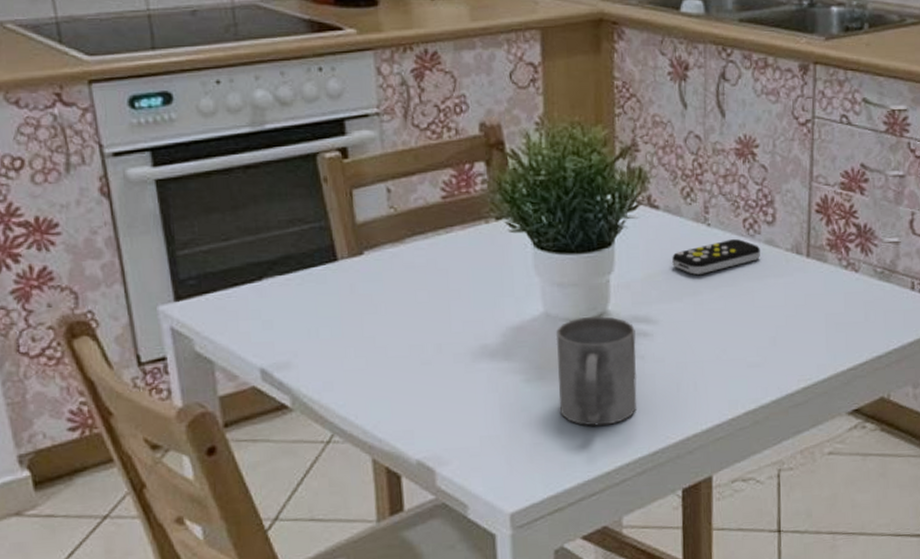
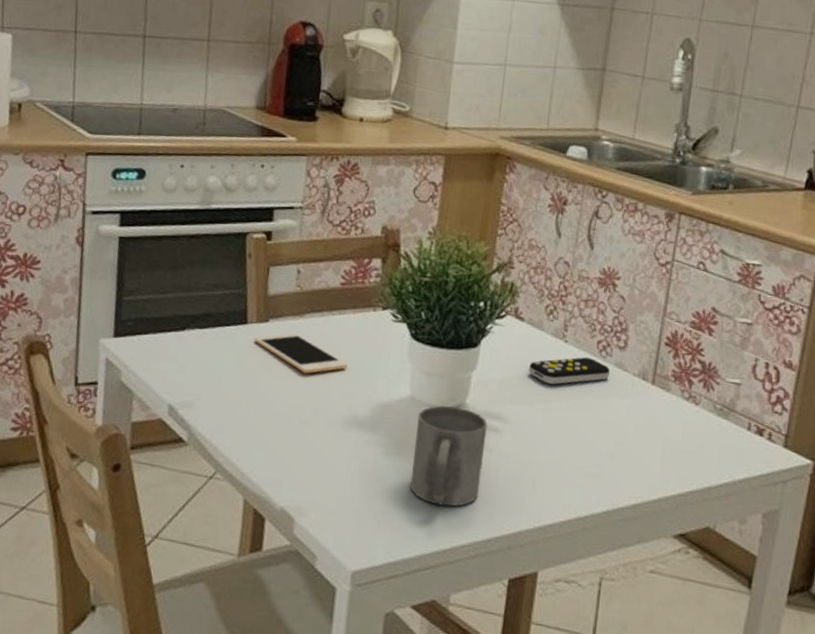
cell phone: none [349,262,466,307] -> present [254,333,348,374]

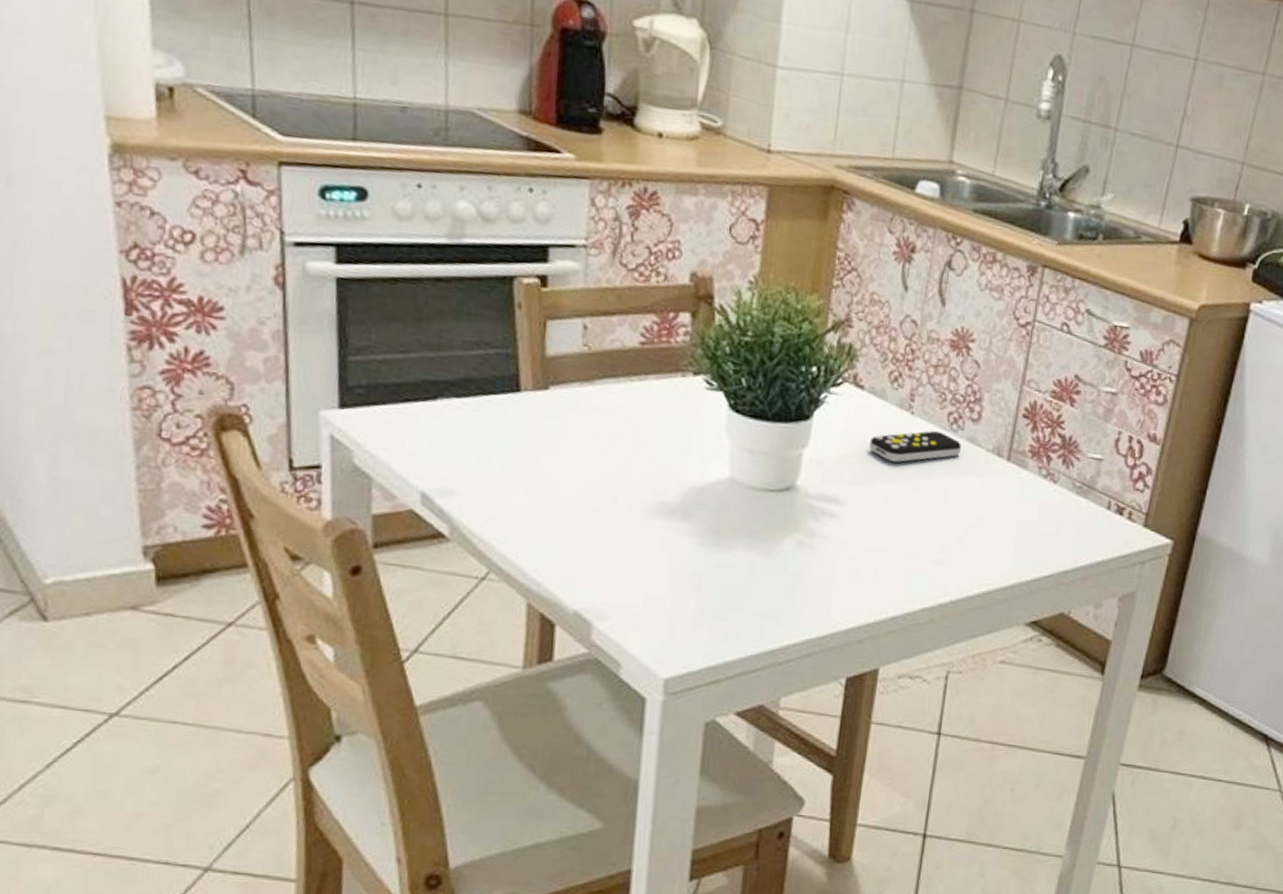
cell phone: present [254,333,348,374] -> none [530,403,652,453]
mug: present [410,405,487,507] -> none [732,488,822,602]

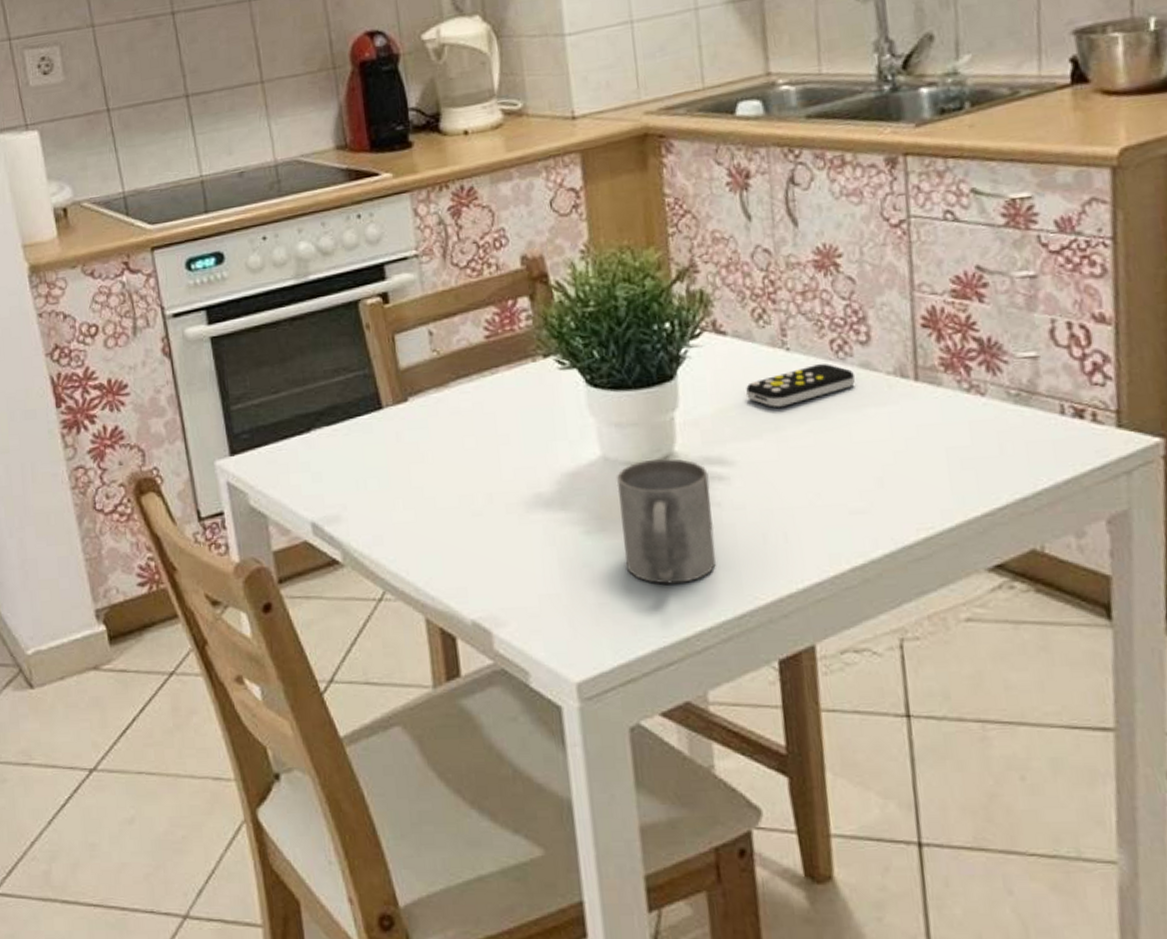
mug: none [732,488,822,602] -> present [616,458,716,584]

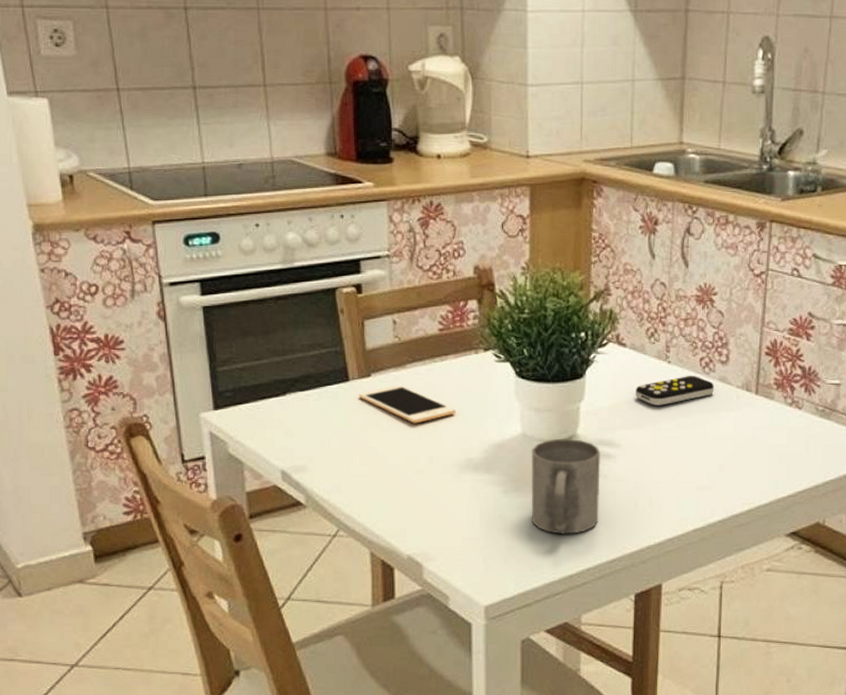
cell phone: none [394,408,515,455] -> present [358,384,456,424]

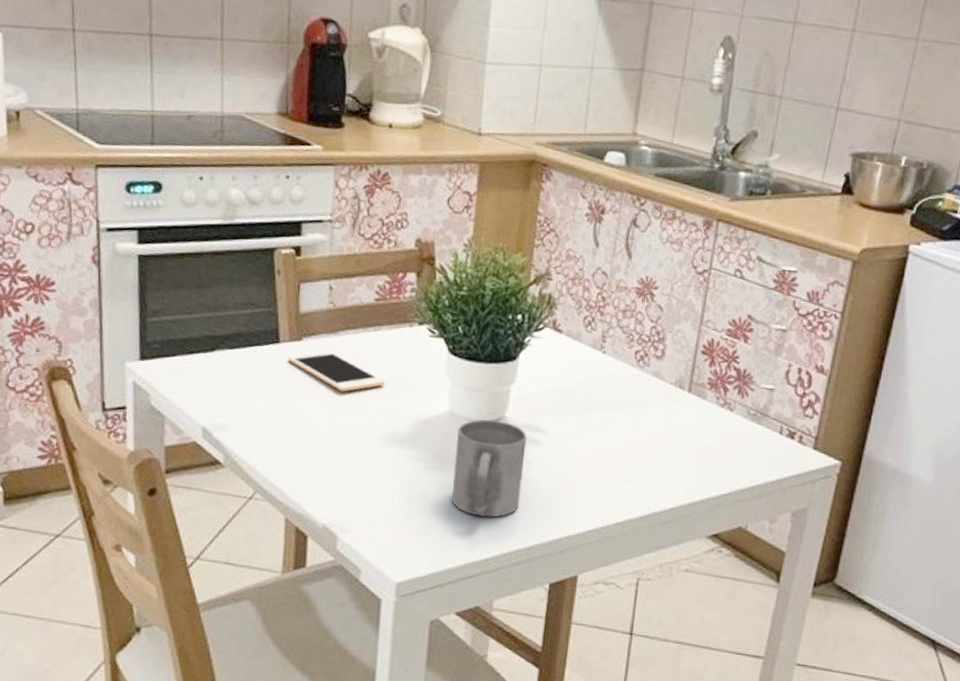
remote control: present [636,376,714,406] -> none [567,367,647,396]

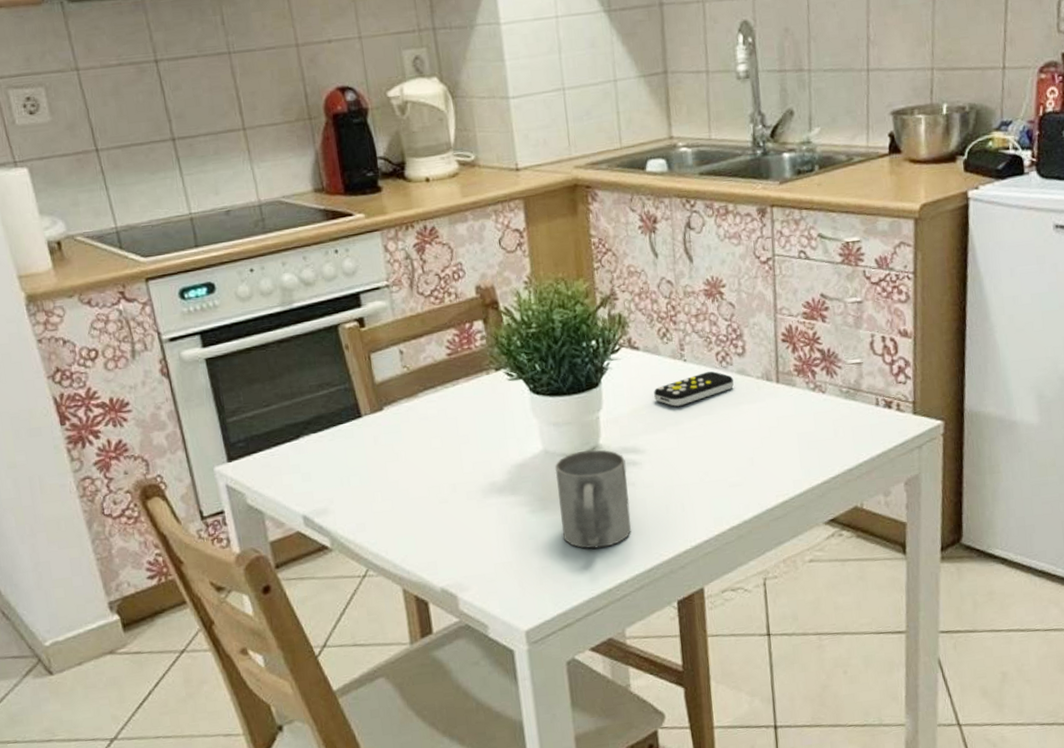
cell phone: present [287,351,385,392] -> none [372,414,474,453]
remote control: none [567,367,647,396] -> present [654,371,734,407]

